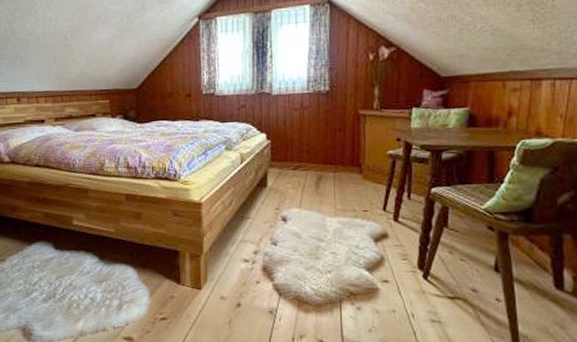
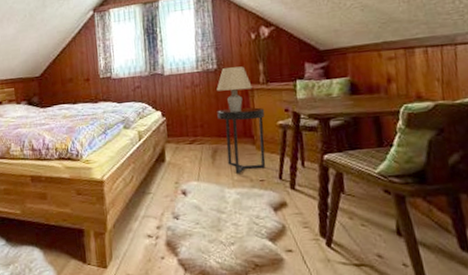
side table: none [325,134,376,203] -> present [217,107,266,174]
table lamp: none [327,89,365,137] -> present [216,66,252,111]

